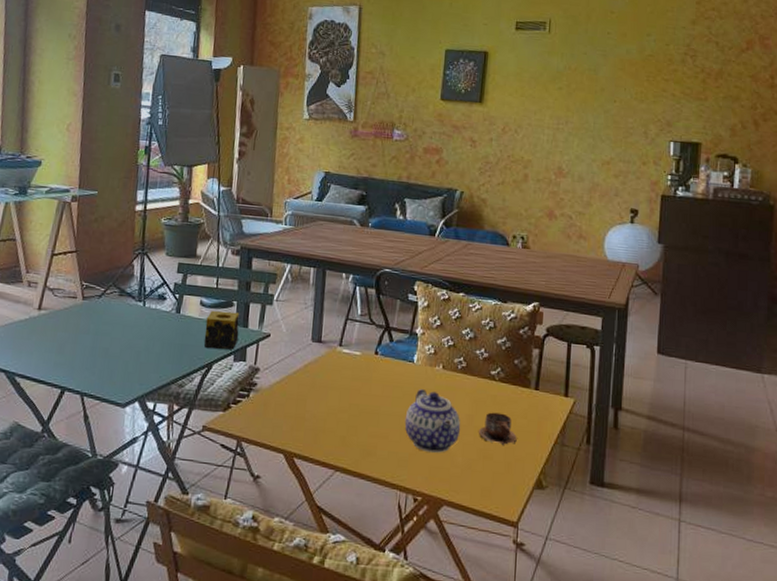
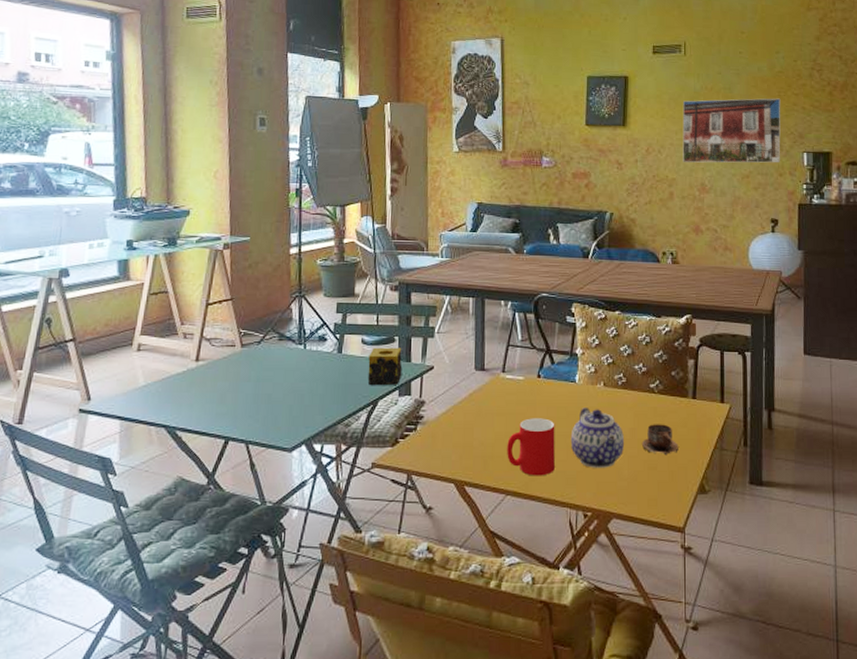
cup: none [338,395,390,455] -> present [507,418,555,476]
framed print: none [540,80,649,151] -> present [682,98,781,163]

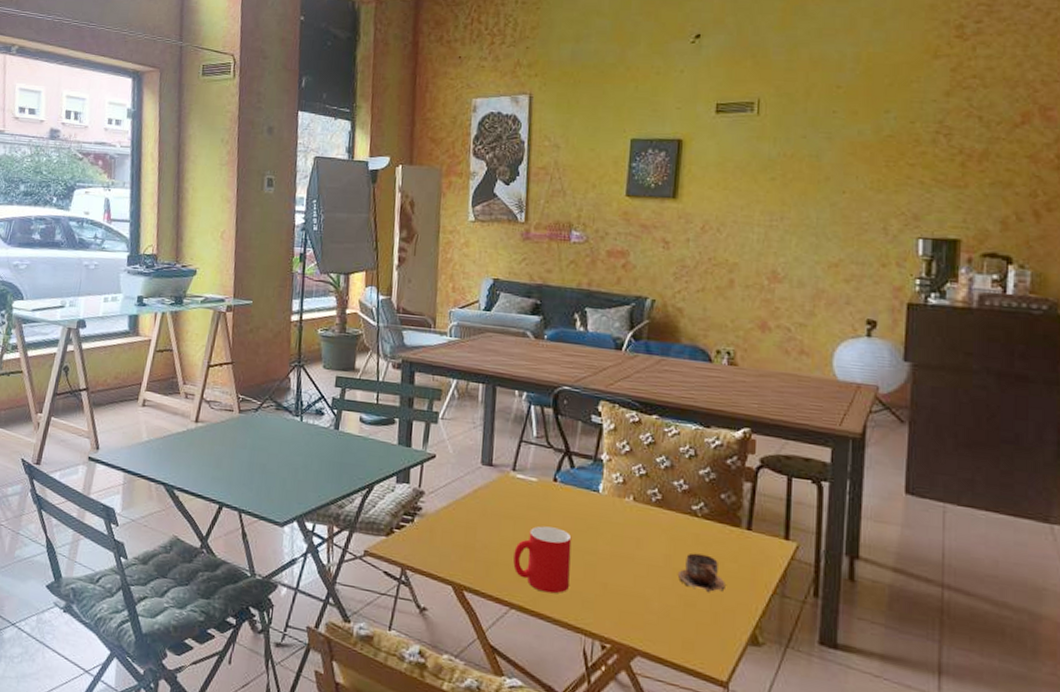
candle: present [367,347,403,386] -> none [364,427,402,471]
teapot: present [570,408,625,468] -> none [589,522,657,596]
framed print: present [682,98,781,163] -> none [749,169,889,250]

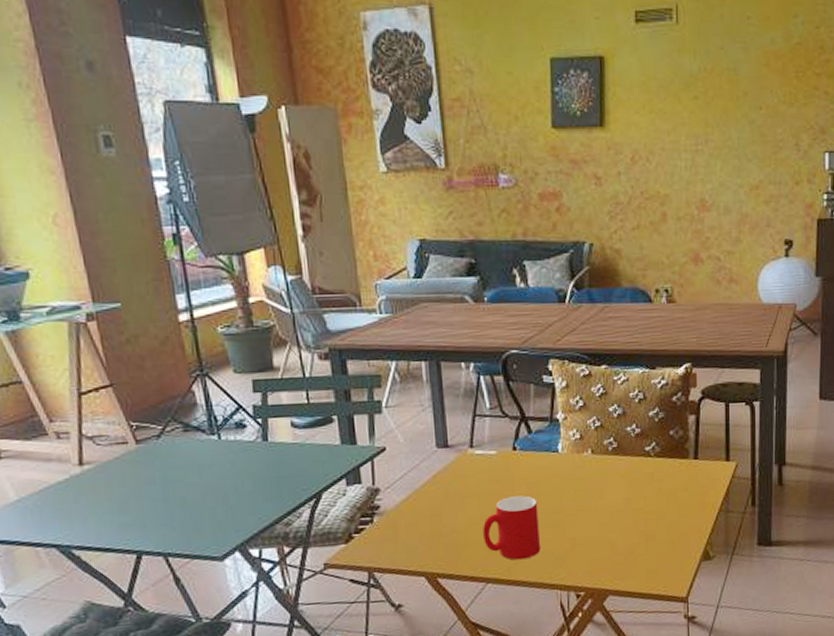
cup: present [677,553,725,592] -> none [637,490,679,523]

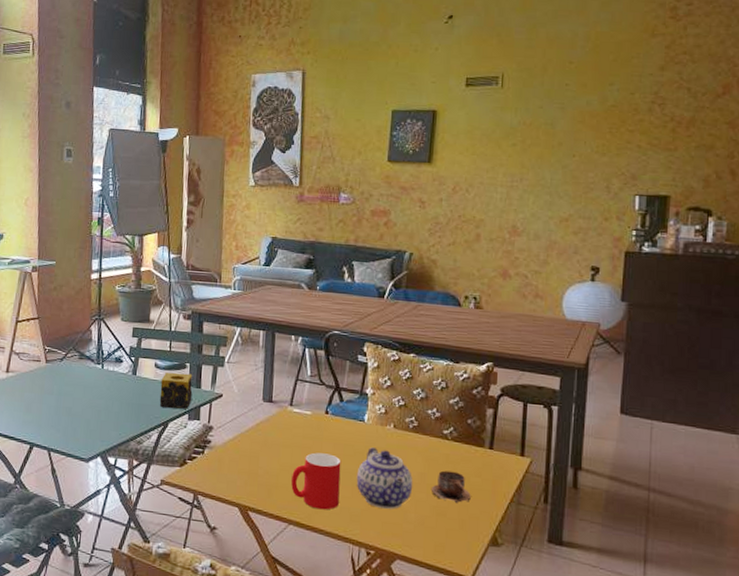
candle: none [302,428,348,477] -> present [159,372,193,409]
teapot: none [556,479,619,545] -> present [356,447,413,509]
cup: none [637,490,679,523] -> present [430,470,471,503]

